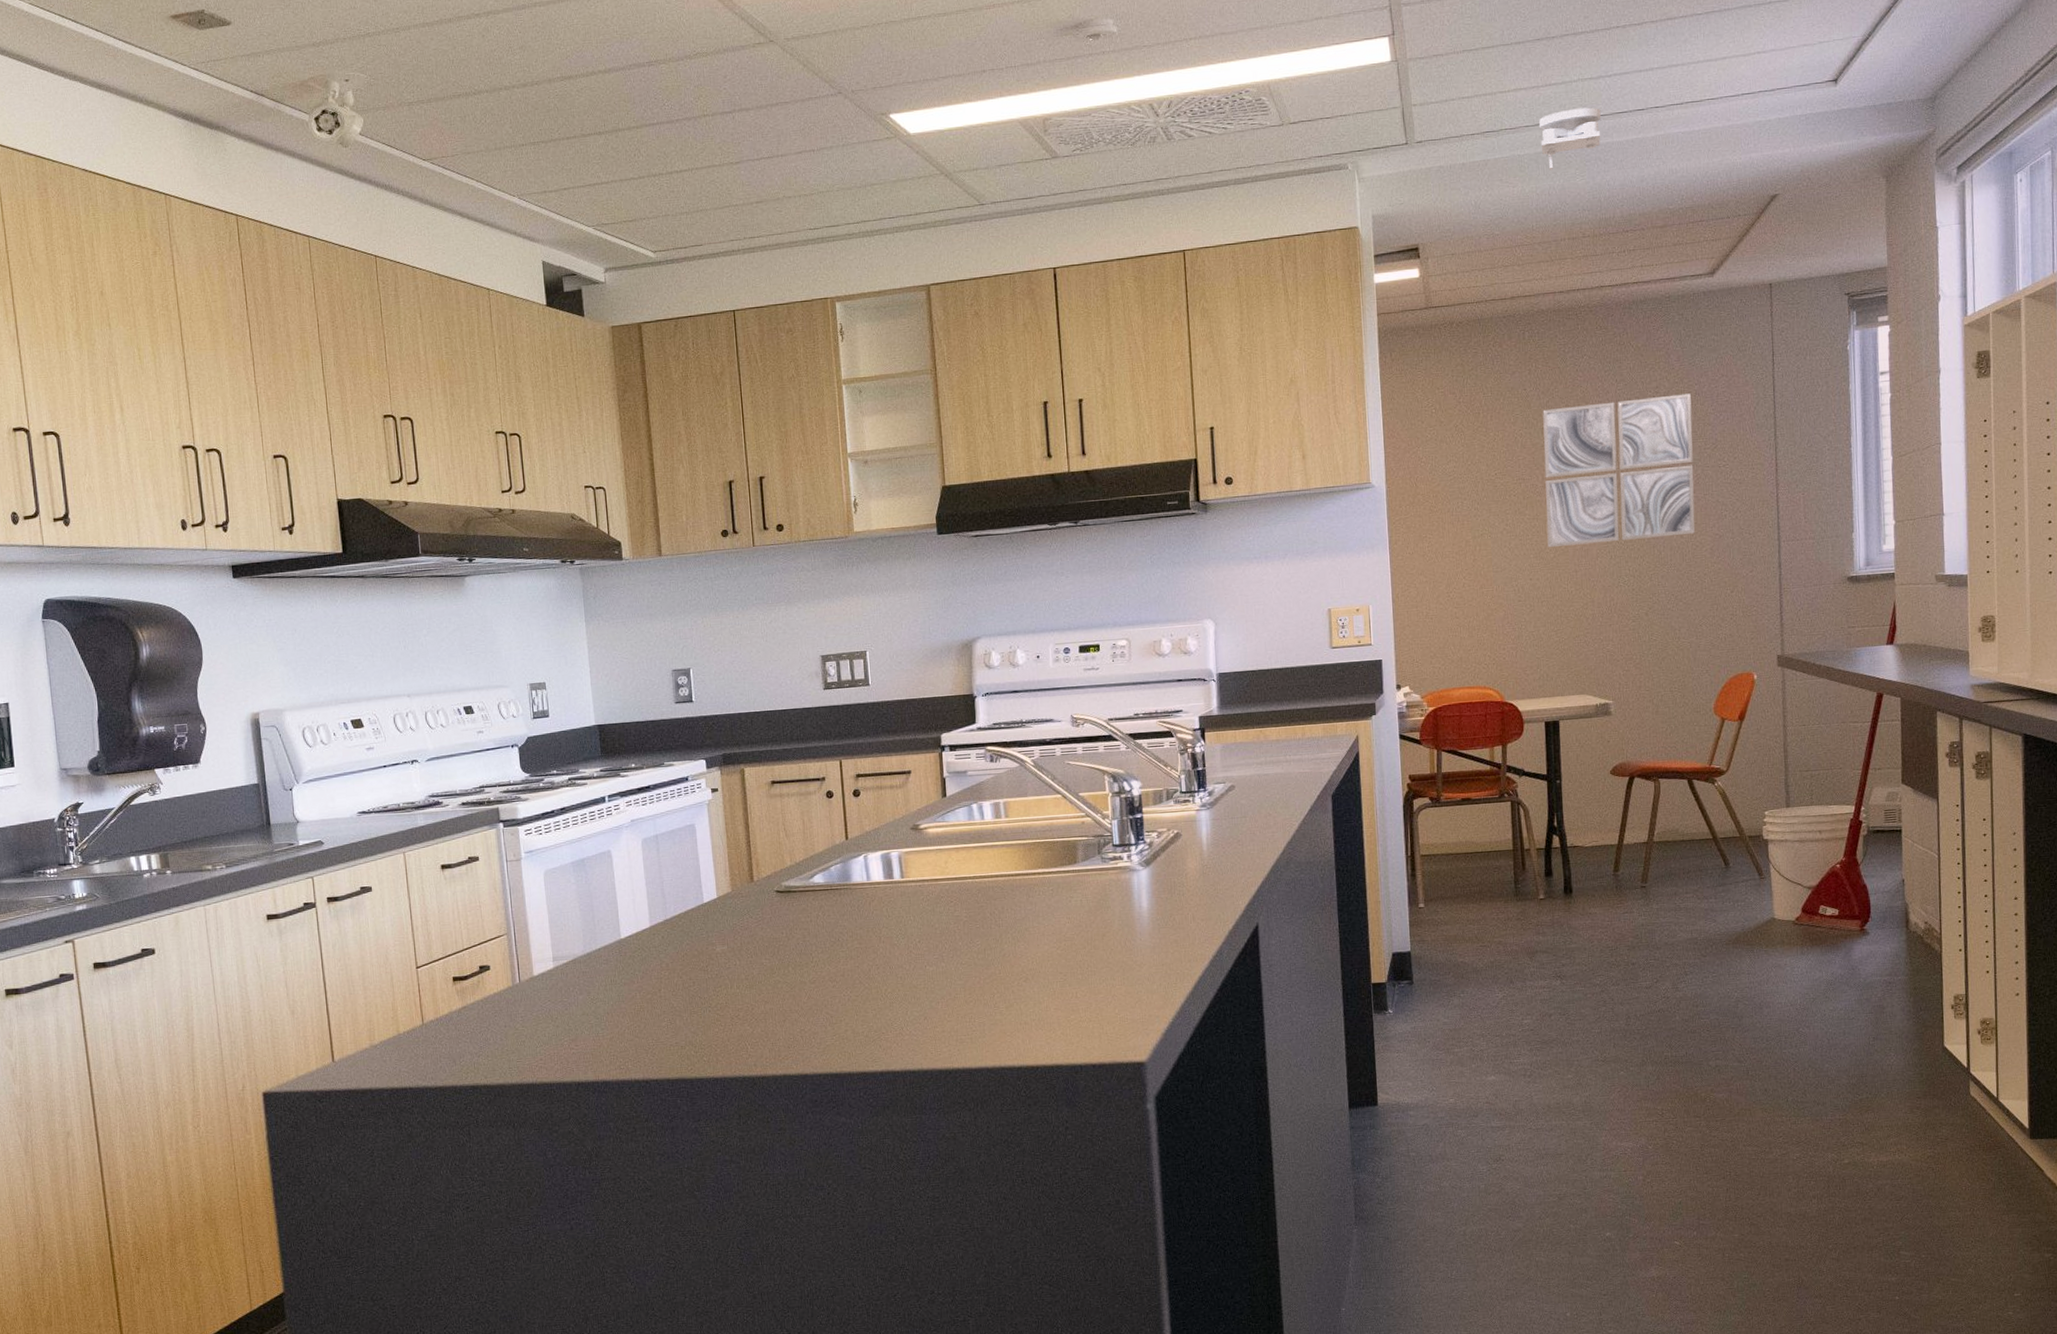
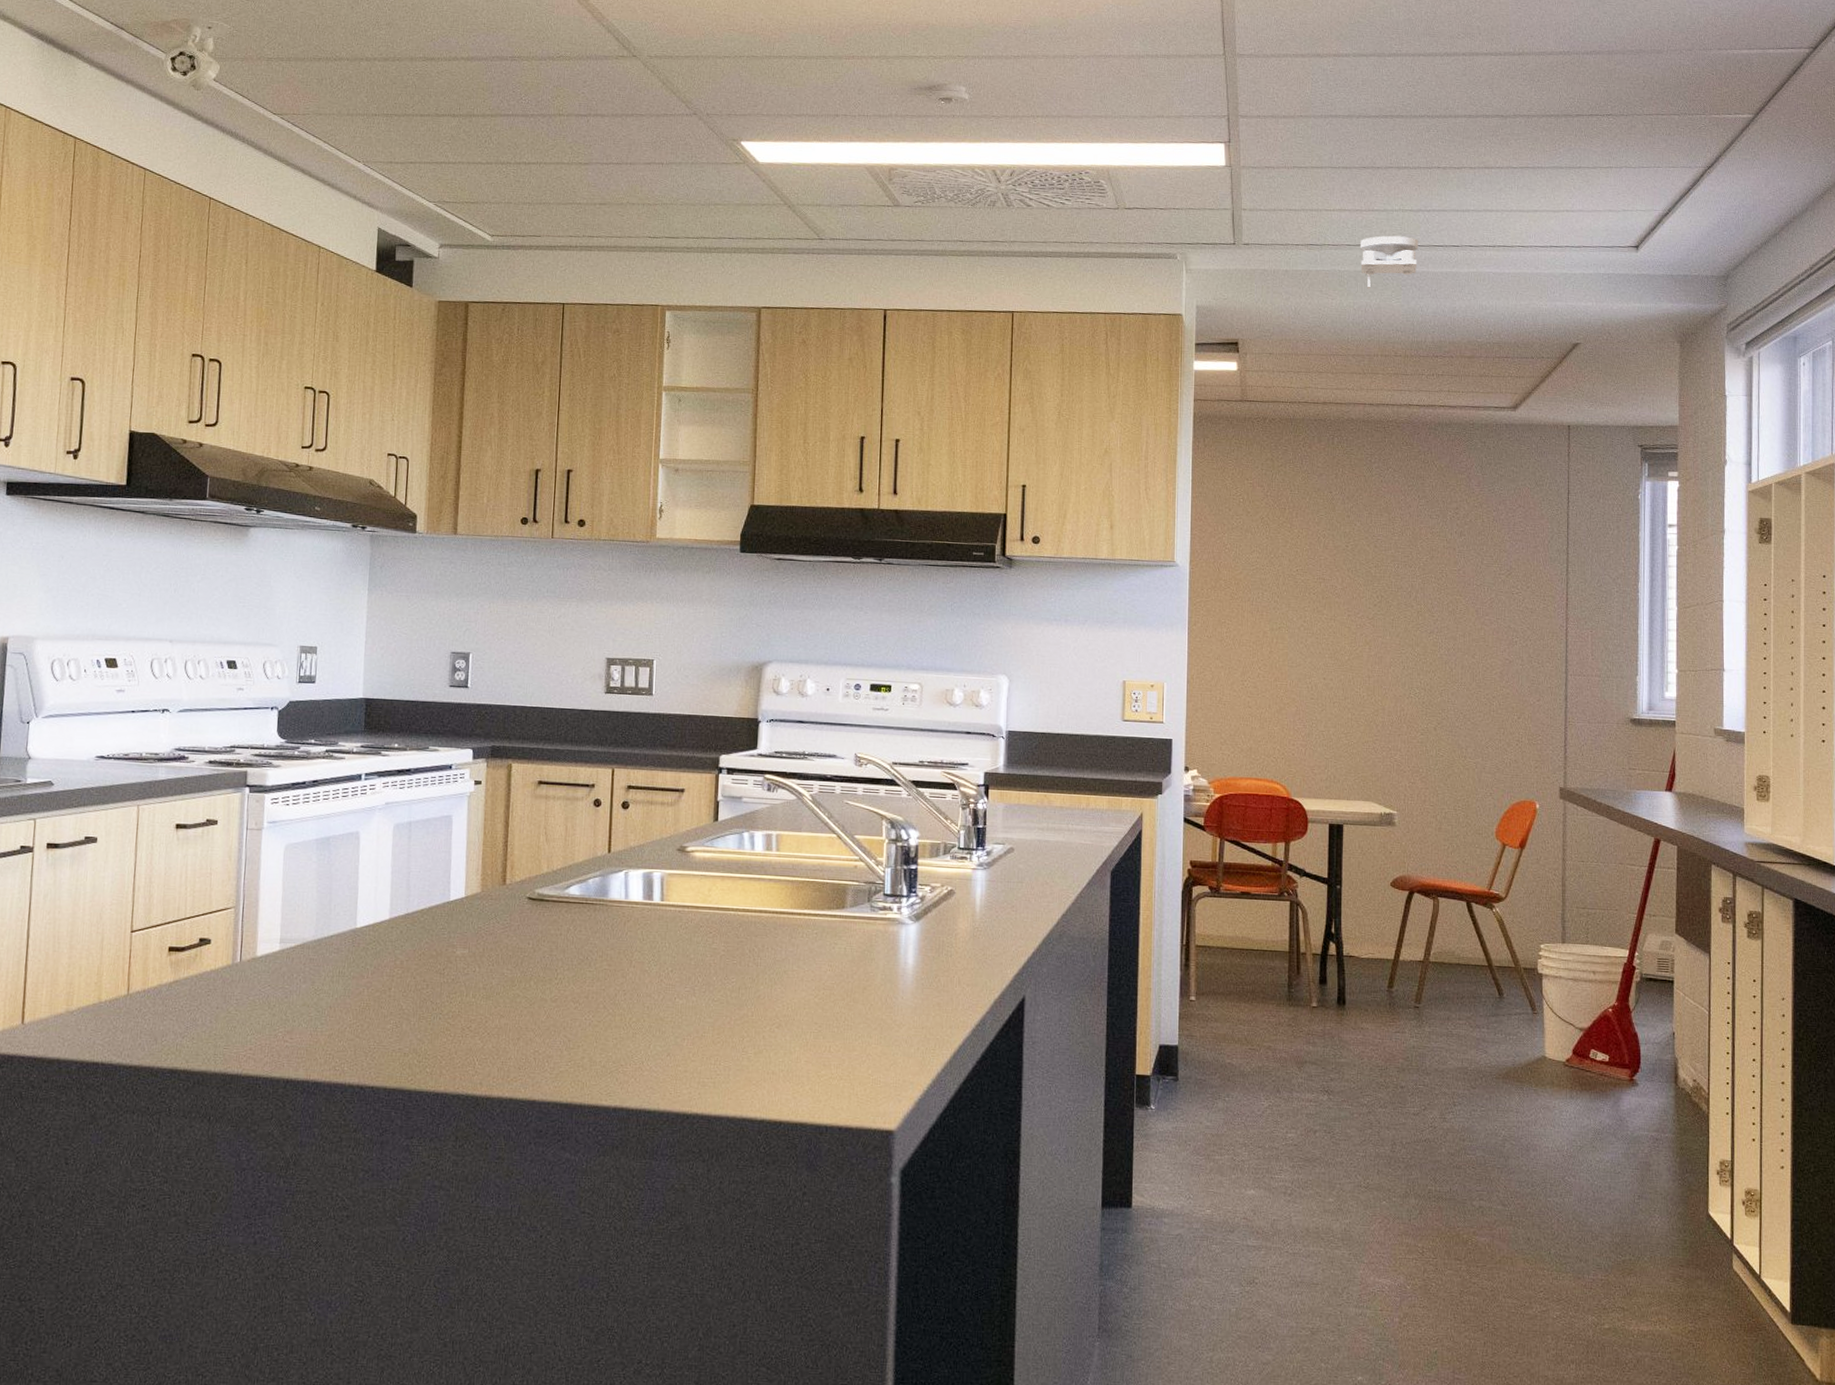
wall art: present [1543,393,1695,547] -> none [1343,514,1489,655]

